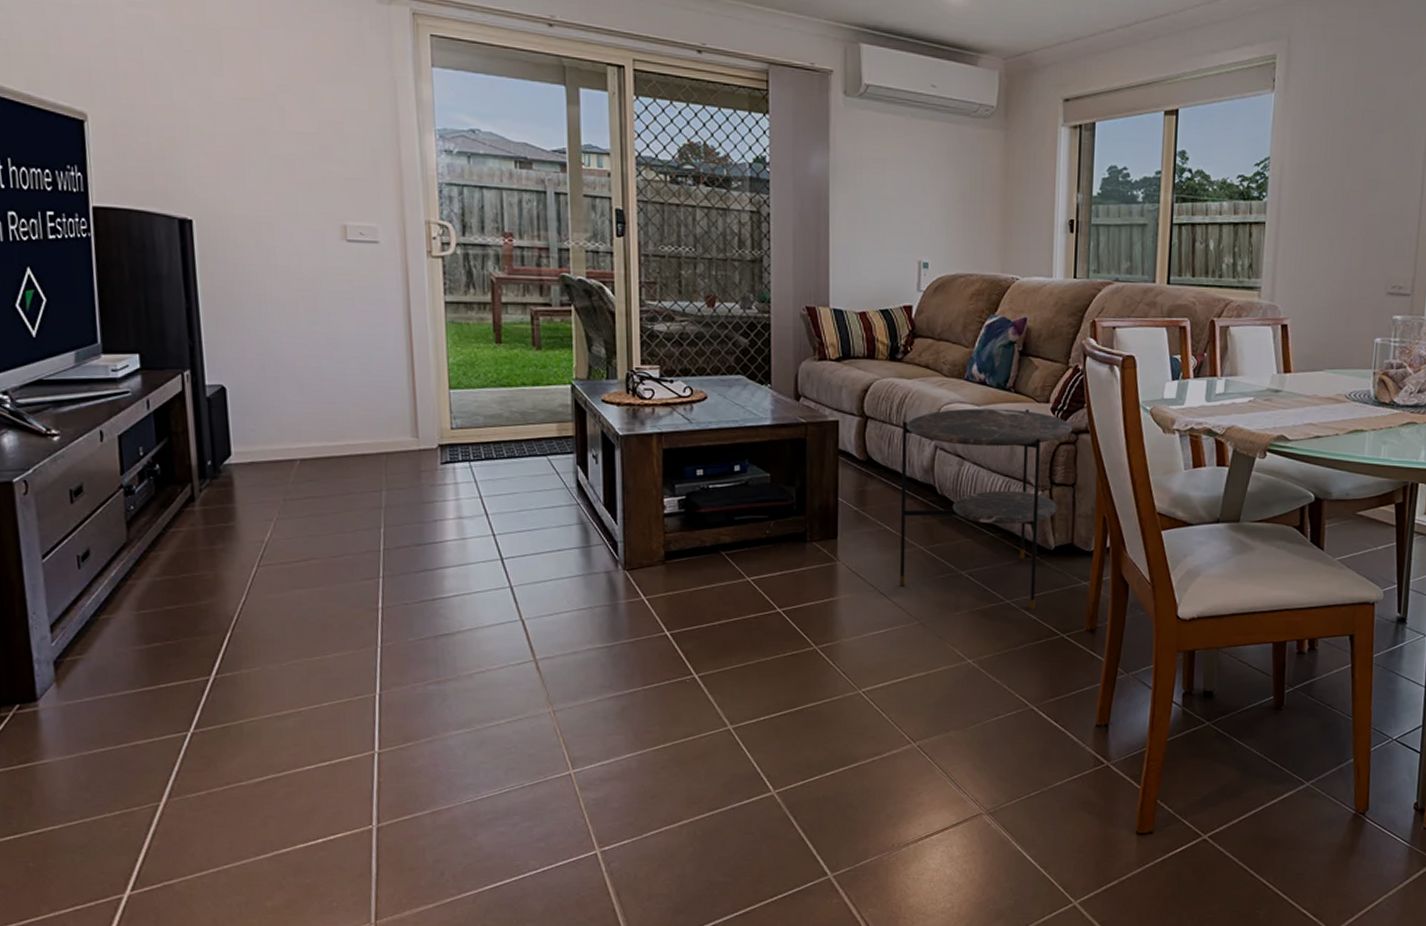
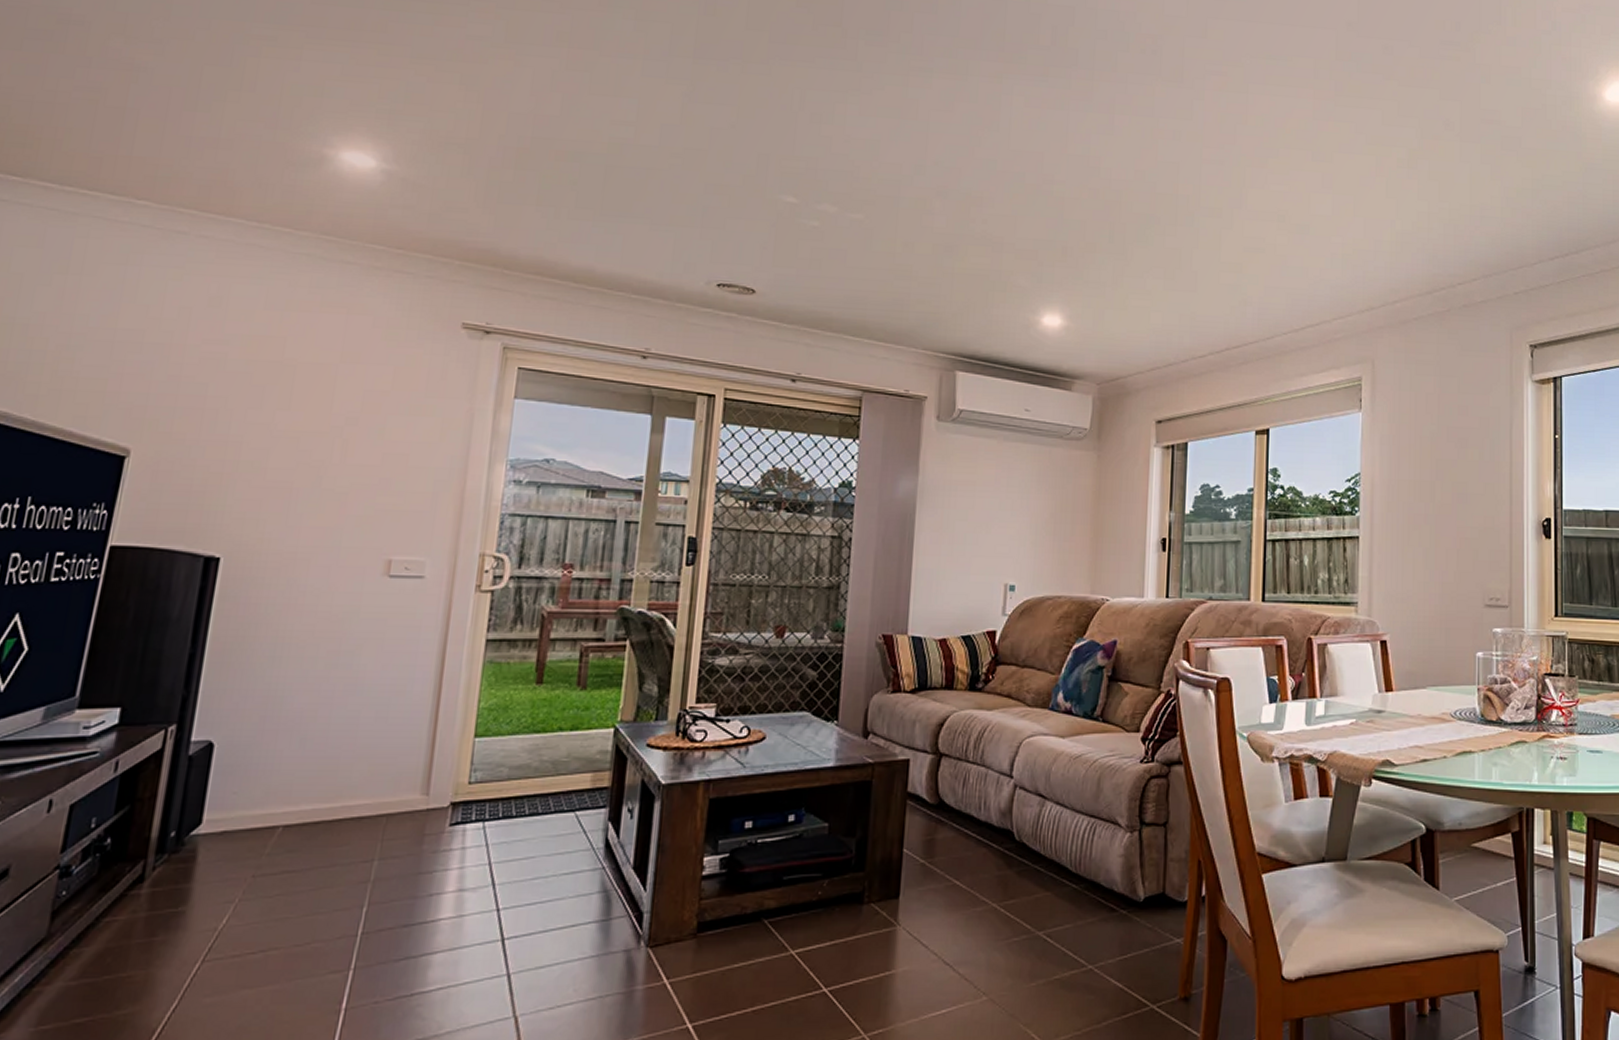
side table: present [899,408,1073,611] -> none [966,740,1165,977]

